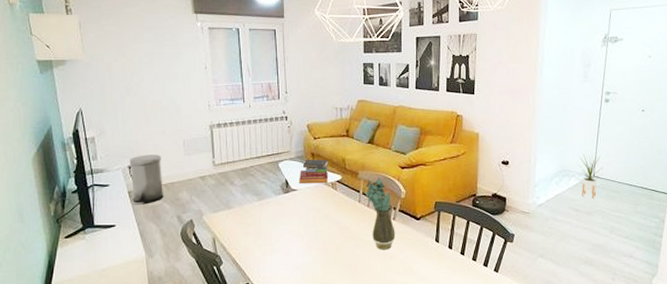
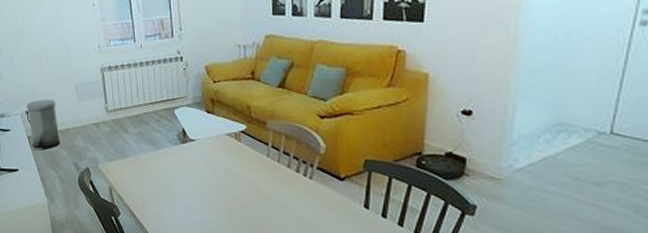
books: present [298,159,328,183] -> none [197,106,230,133]
vase: present [366,178,395,250] -> none [275,128,313,213]
house plant: present [578,154,604,199] -> none [585,102,629,164]

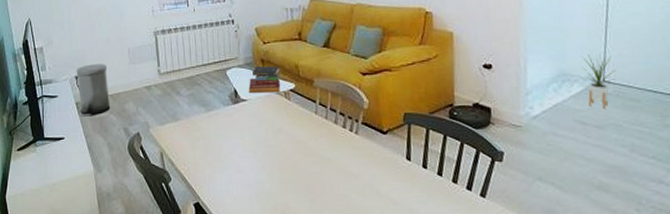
books: none [197,106,230,133] -> present [248,66,280,93]
house plant: none [585,102,629,164] -> present [582,55,616,109]

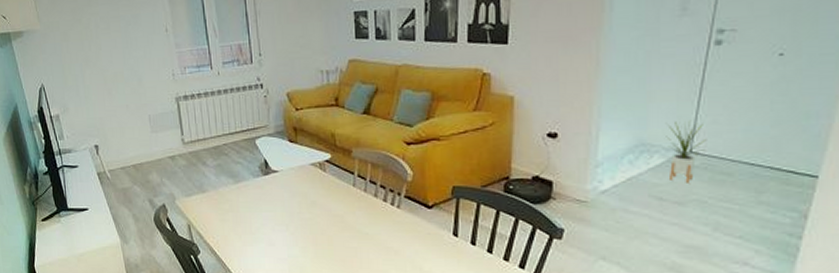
pedal bin: present [76,64,111,117] -> none [95,132,134,187]
books: present [248,66,280,93] -> none [279,135,314,163]

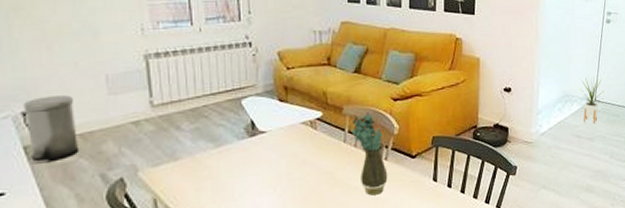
pedal bin: none [95,132,134,187] -> present [23,95,80,164]
vase: none [361,156,401,244] -> present [352,112,388,196]

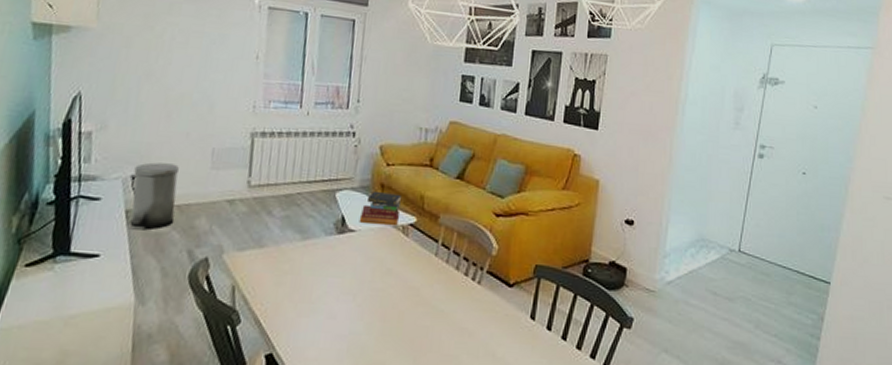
books: none [268,93,305,124] -> present [359,192,401,225]
vase: present [352,112,388,196] -> none [445,225,479,324]
house plant: present [580,78,604,124] -> none [721,222,752,280]

